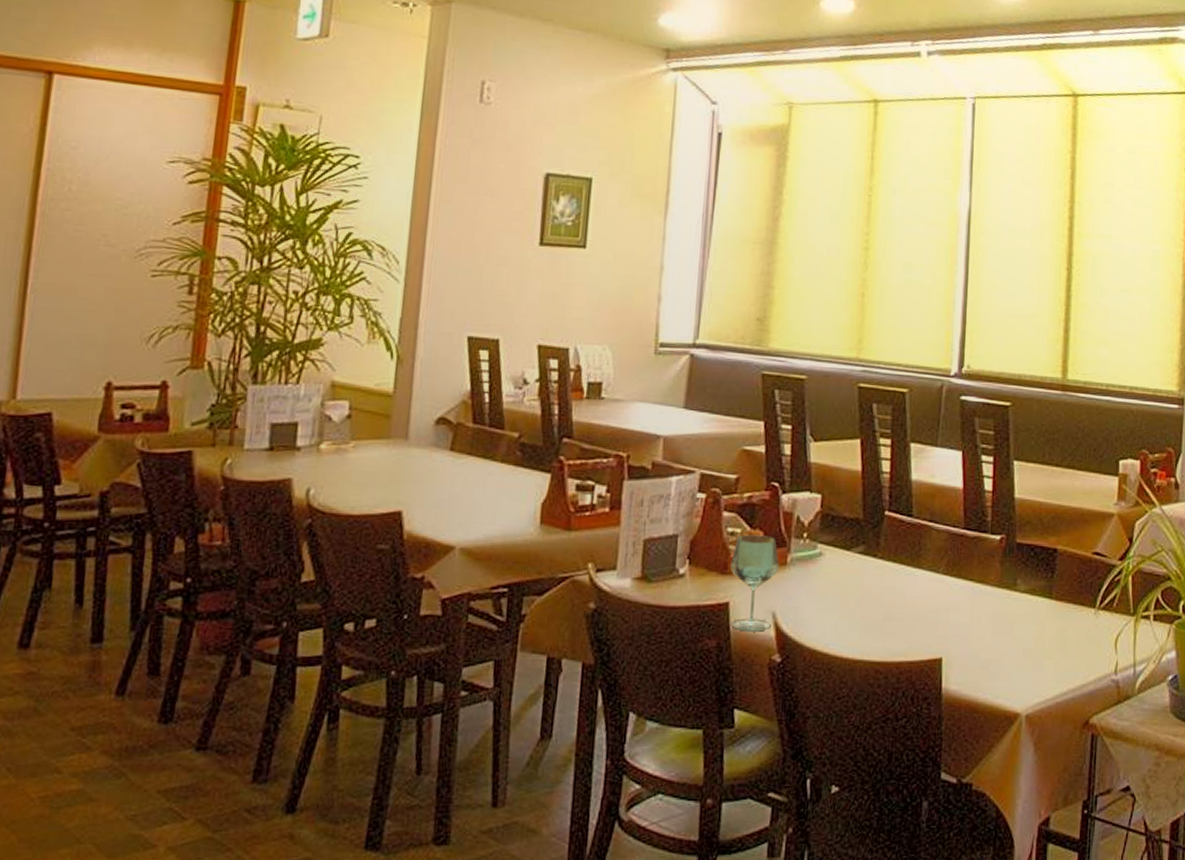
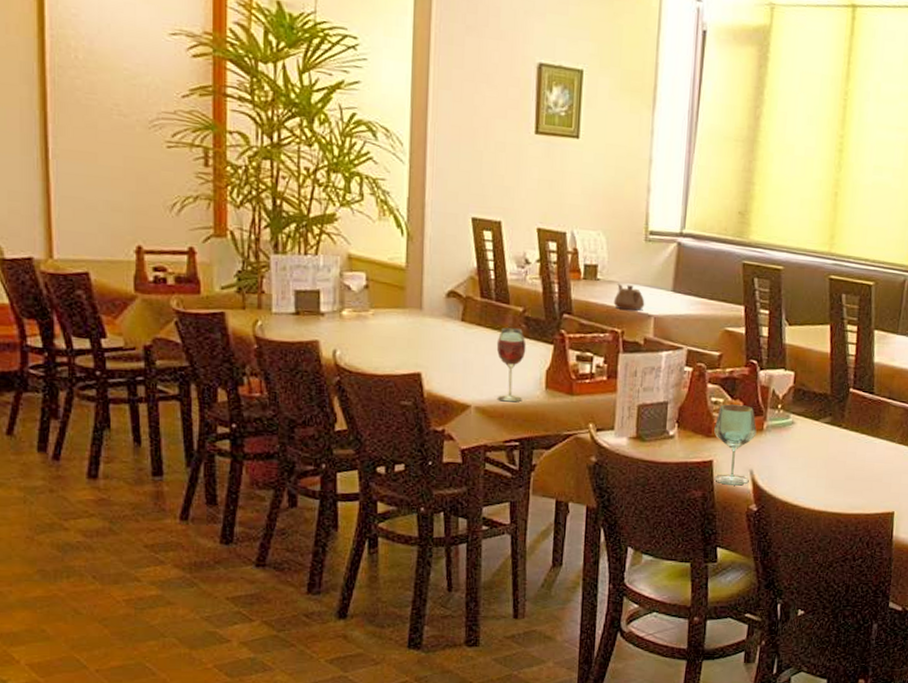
wineglass: none [486,456,521,541] -> present [496,327,526,402]
teapot: none [618,401,654,431] -> present [613,283,645,311]

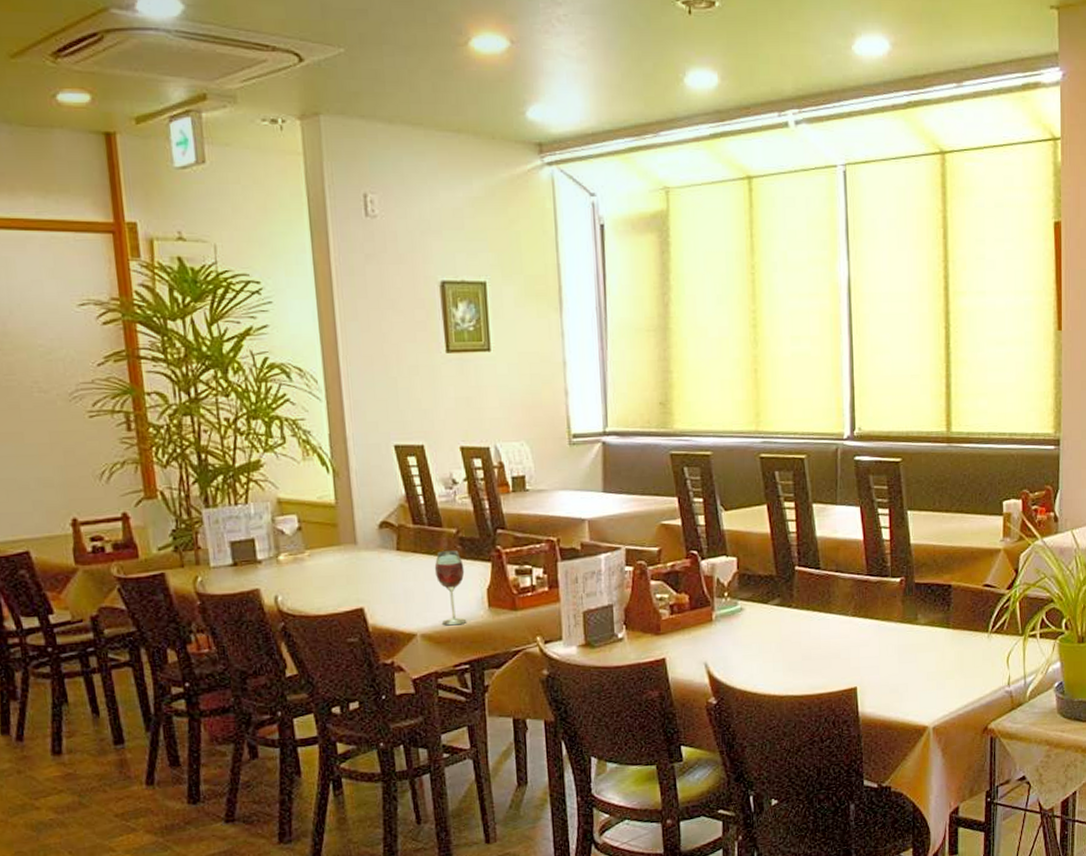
teapot: present [613,283,645,311] -> none [545,491,577,517]
wine glass: present [713,404,757,486] -> none [662,598,706,681]

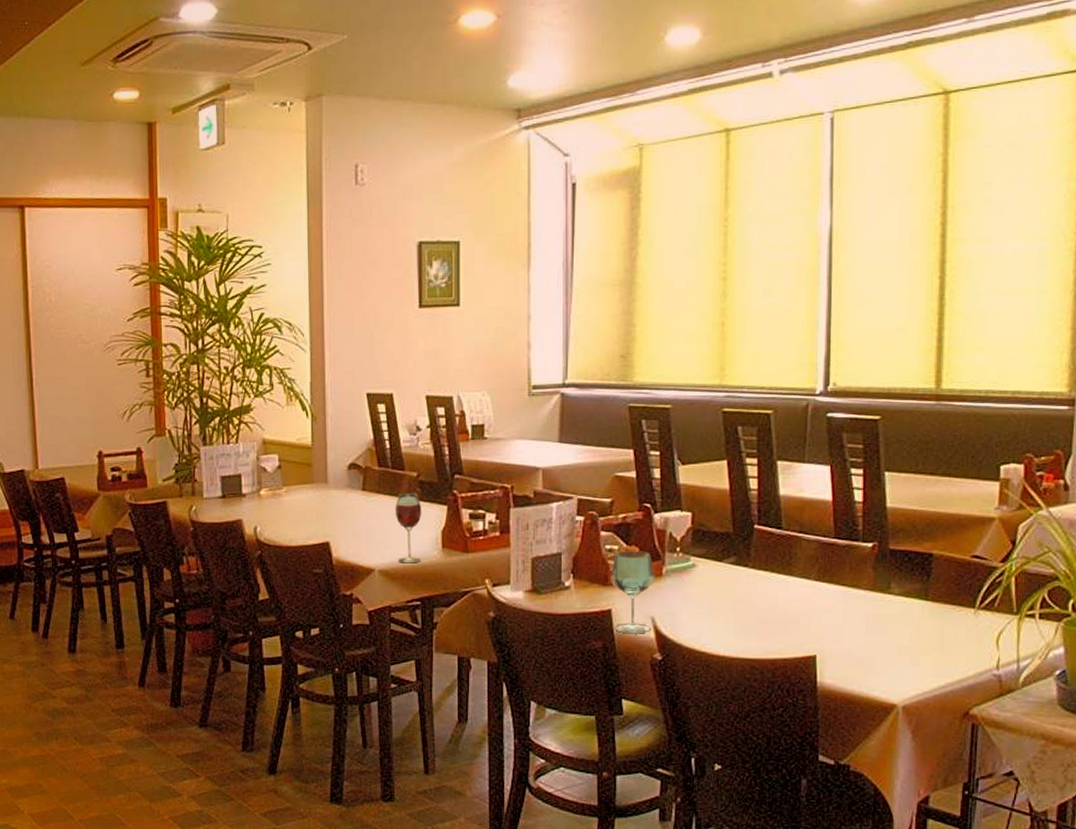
wine glass: none [662,598,706,681] -> present [610,551,655,634]

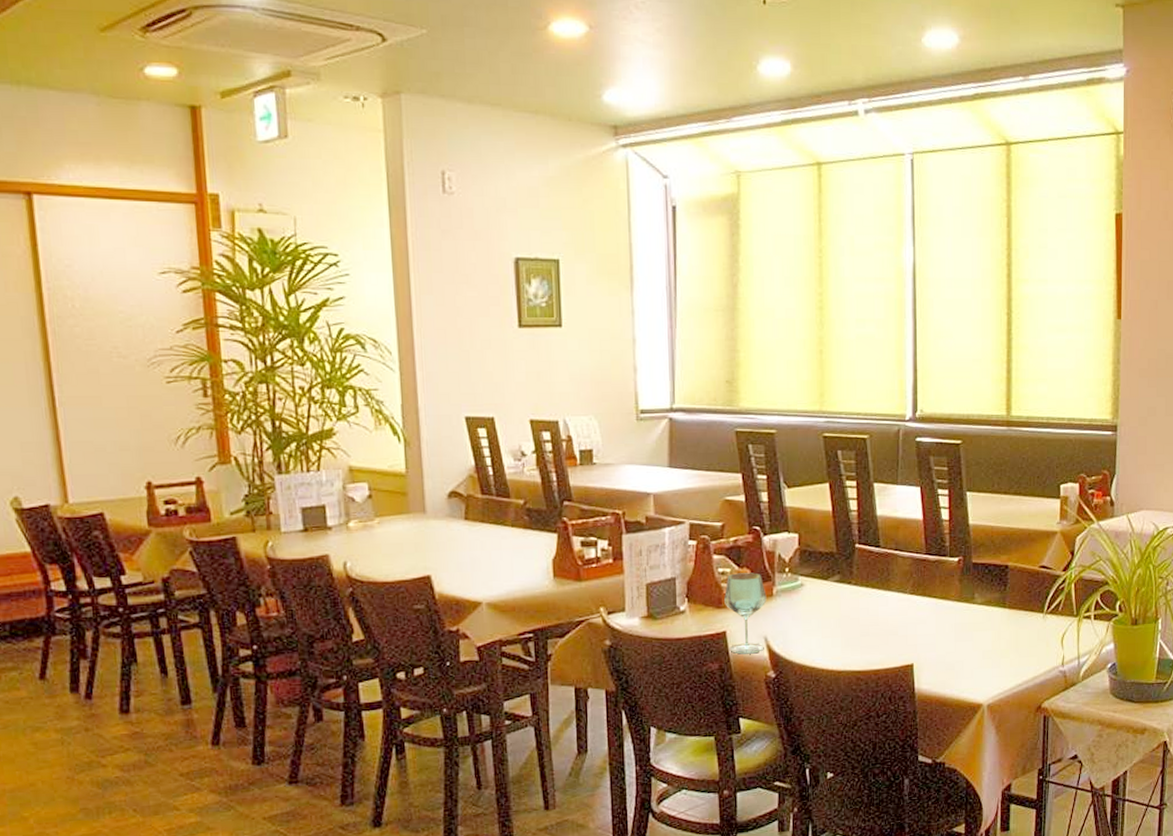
wineglass: present [395,493,422,563] -> none [501,521,532,595]

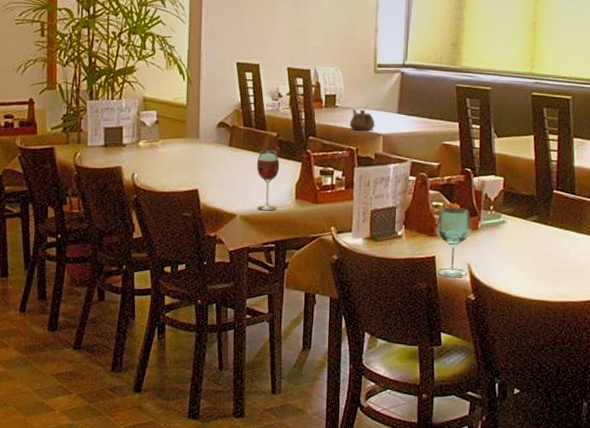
wineglass: none [501,521,532,595] -> present [256,150,280,211]
teapot: none [611,465,643,490] -> present [349,108,375,131]

